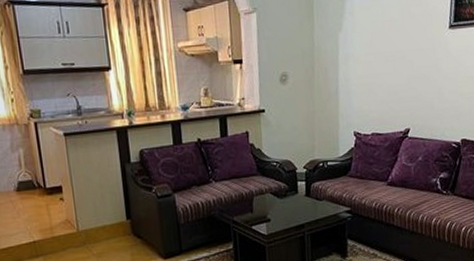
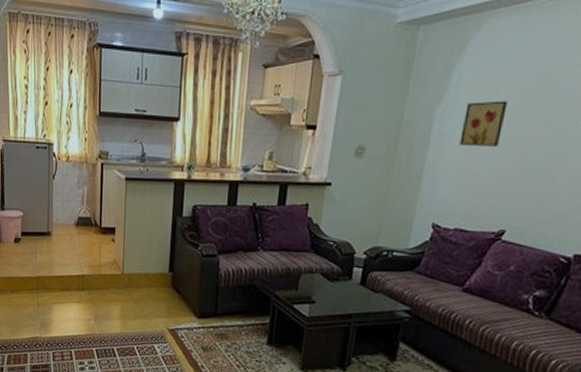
wall art: none [361,22,392,63] -> present [459,100,508,147]

